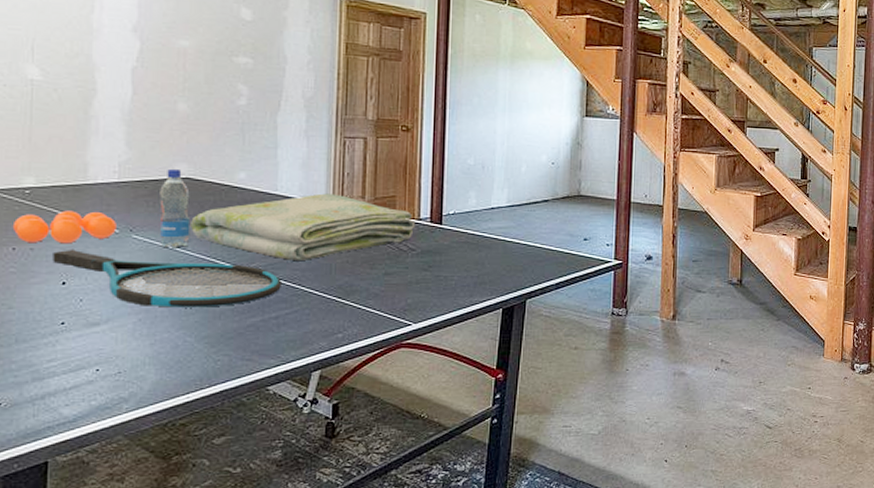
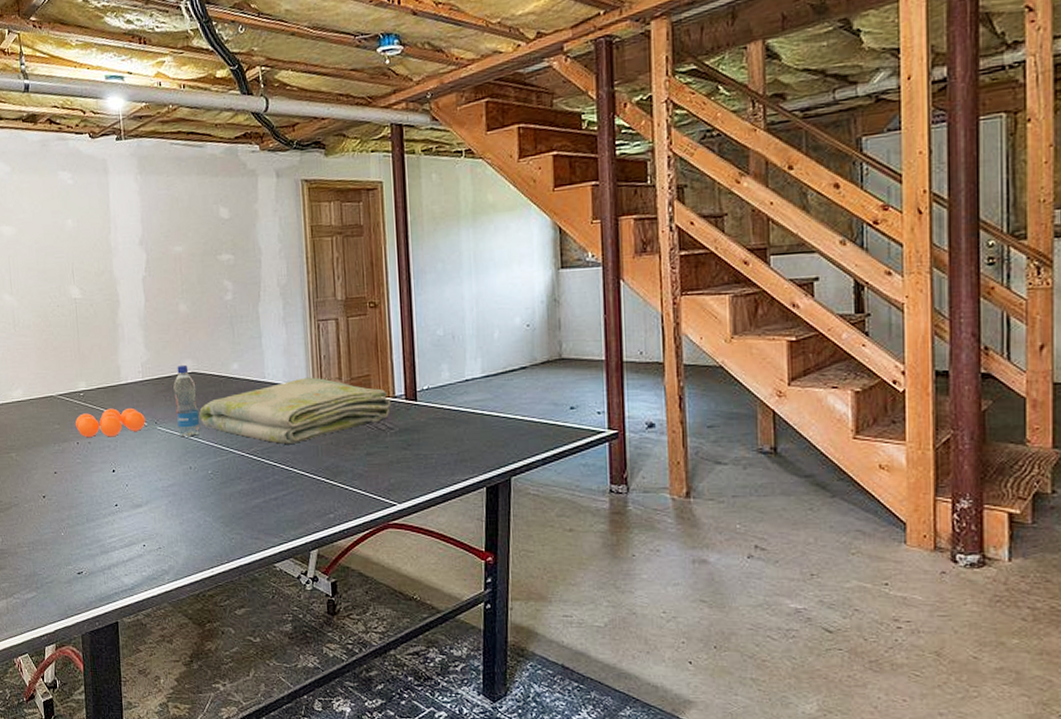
tennis racket: present [53,249,281,308] -> none [104,441,277,491]

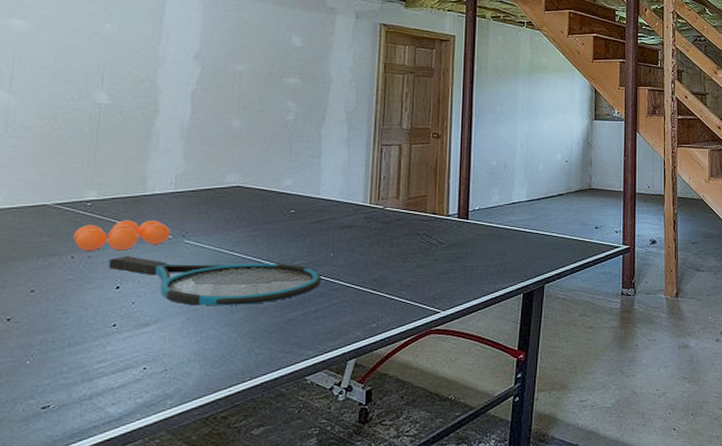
tennis racket: none [104,441,277,491] -> present [108,255,321,306]
bottle: present [173,364,201,438] -> none [210,178,240,251]
towel: present [199,377,391,444] -> none [239,195,445,257]

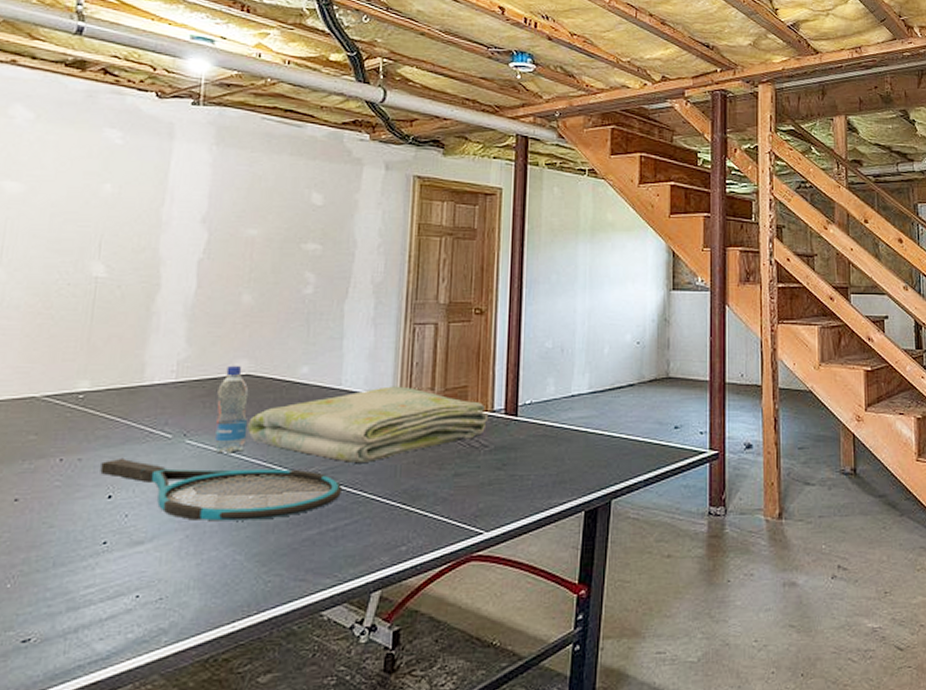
ball: present [72,219,171,252] -> none [61,415,170,453]
bottle: none [210,178,240,251] -> present [214,365,249,454]
towel: none [239,195,445,257] -> present [247,386,489,463]

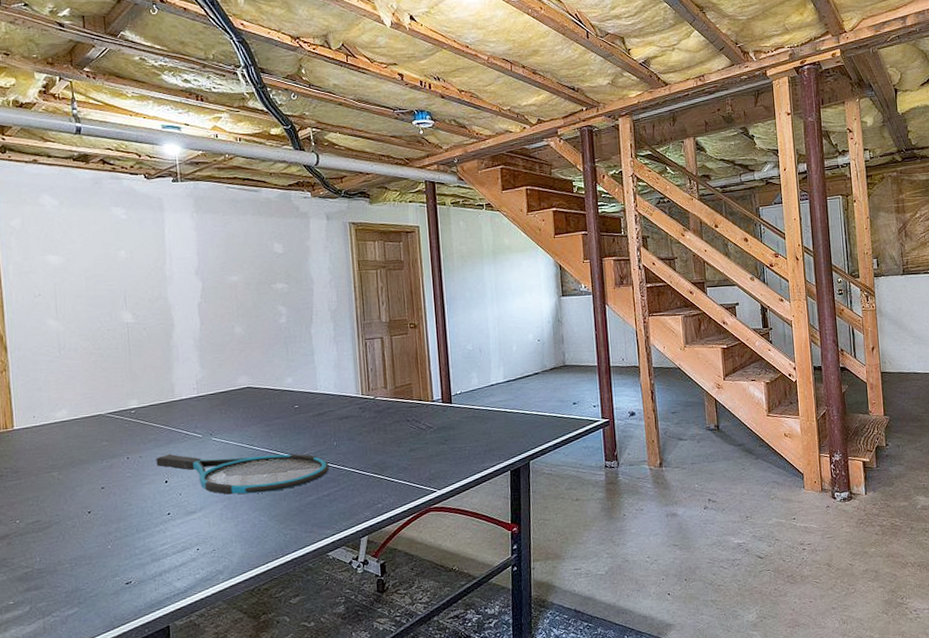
bottle: present [214,365,249,454] -> none [229,380,256,446]
towel: present [247,386,489,463] -> none [254,387,430,446]

